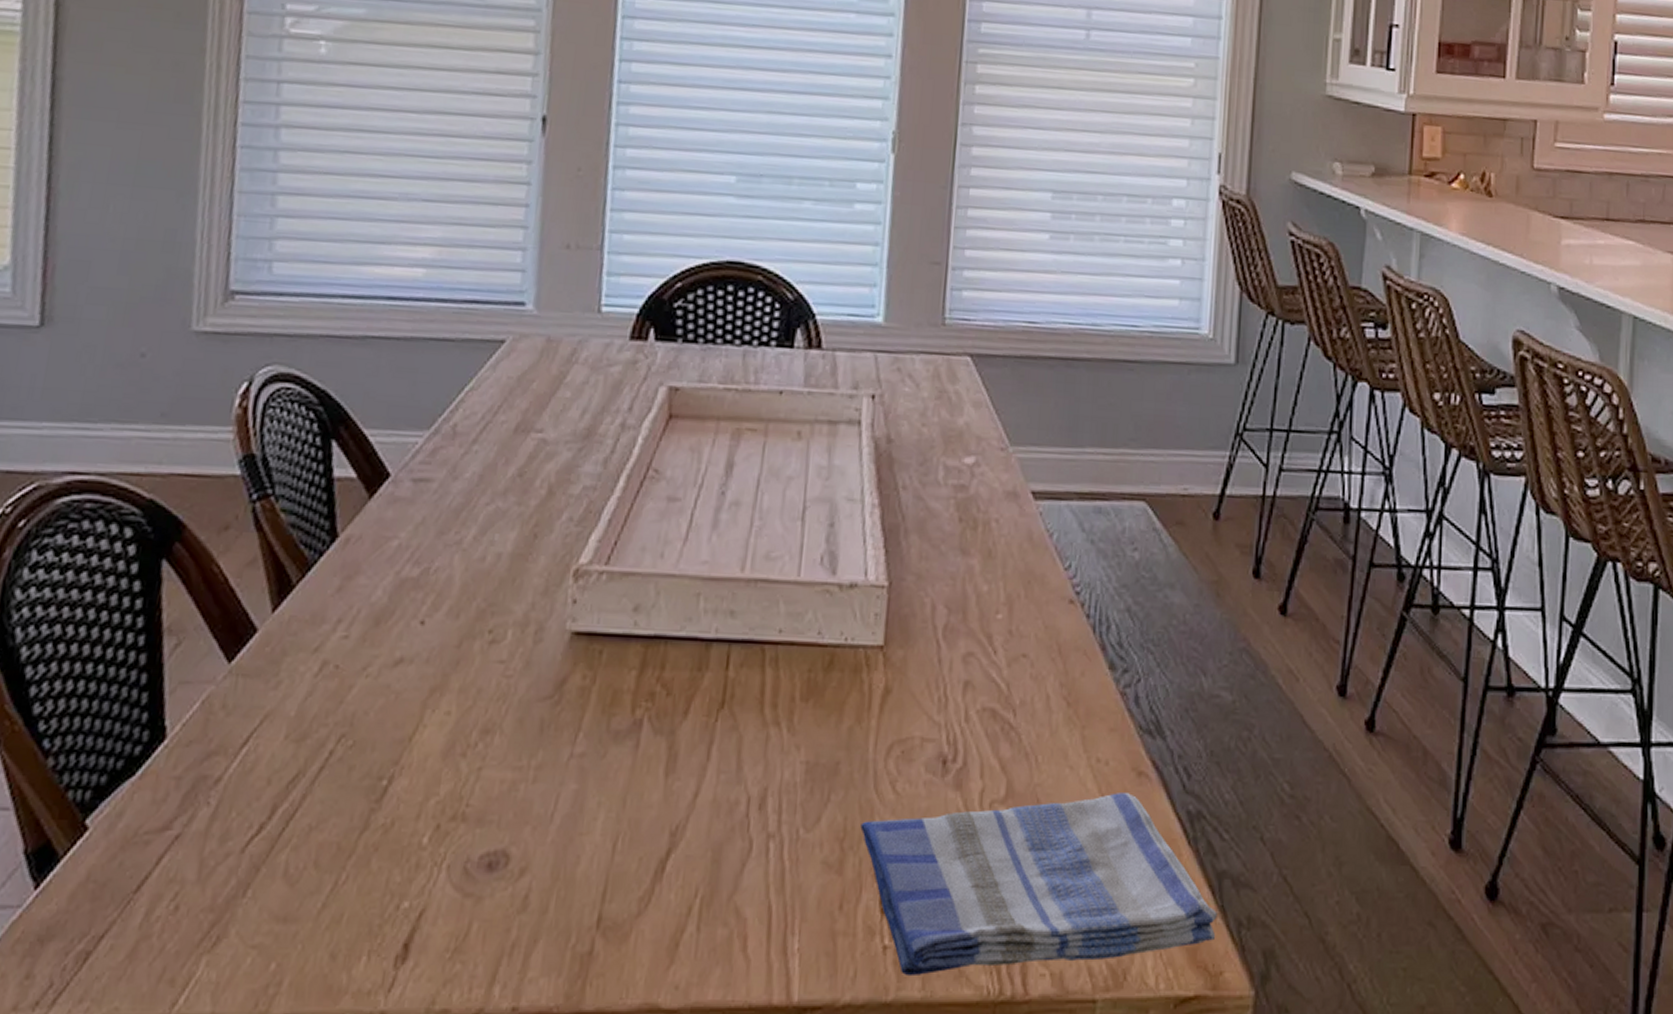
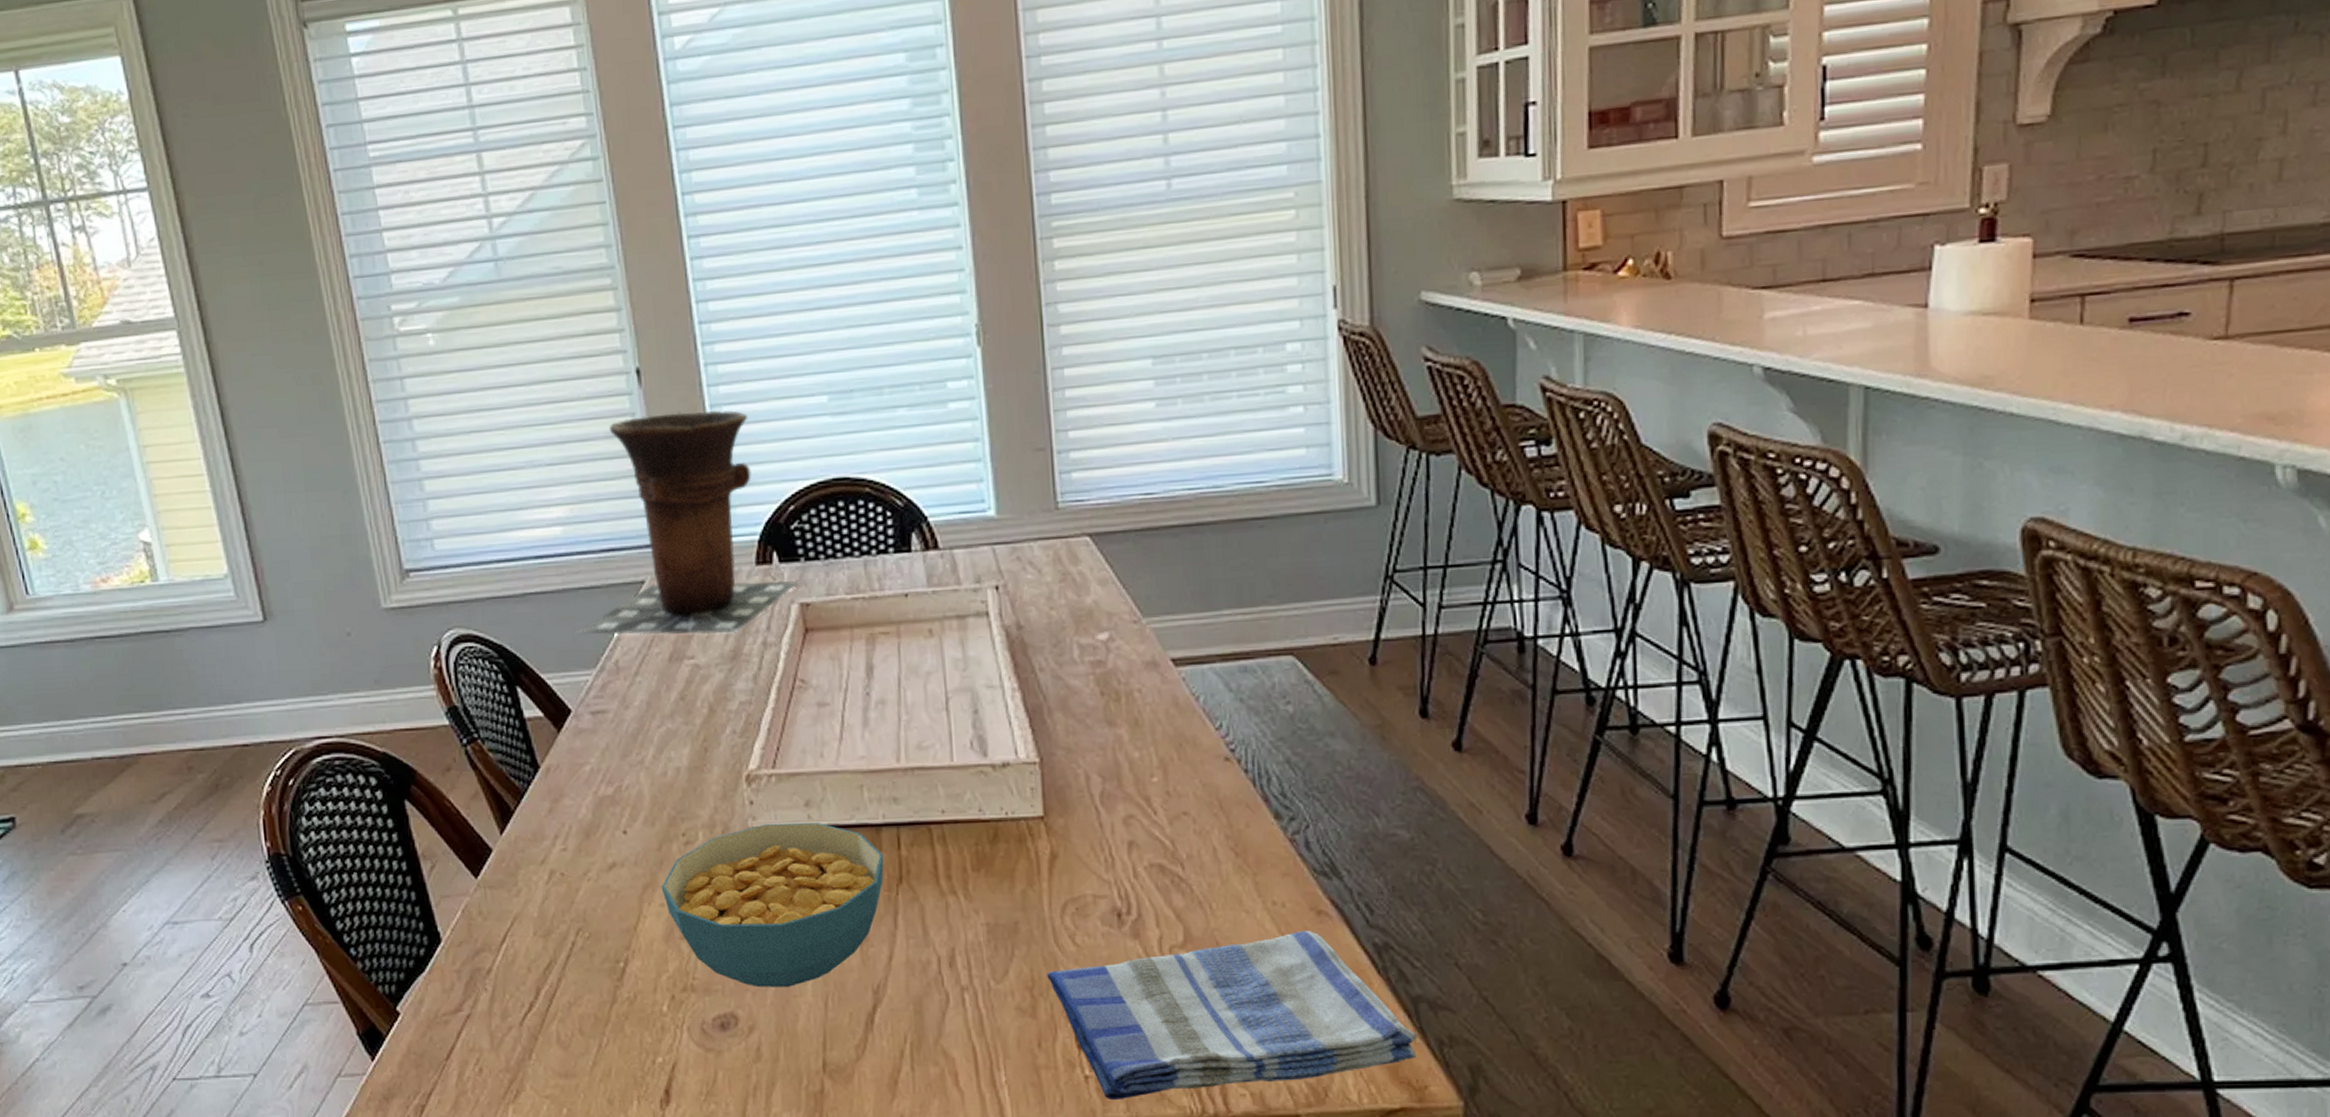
vase: none [414,166,672,410] -> present [575,410,799,635]
cereal bowl: none [451,627,710,822] -> present [661,822,884,988]

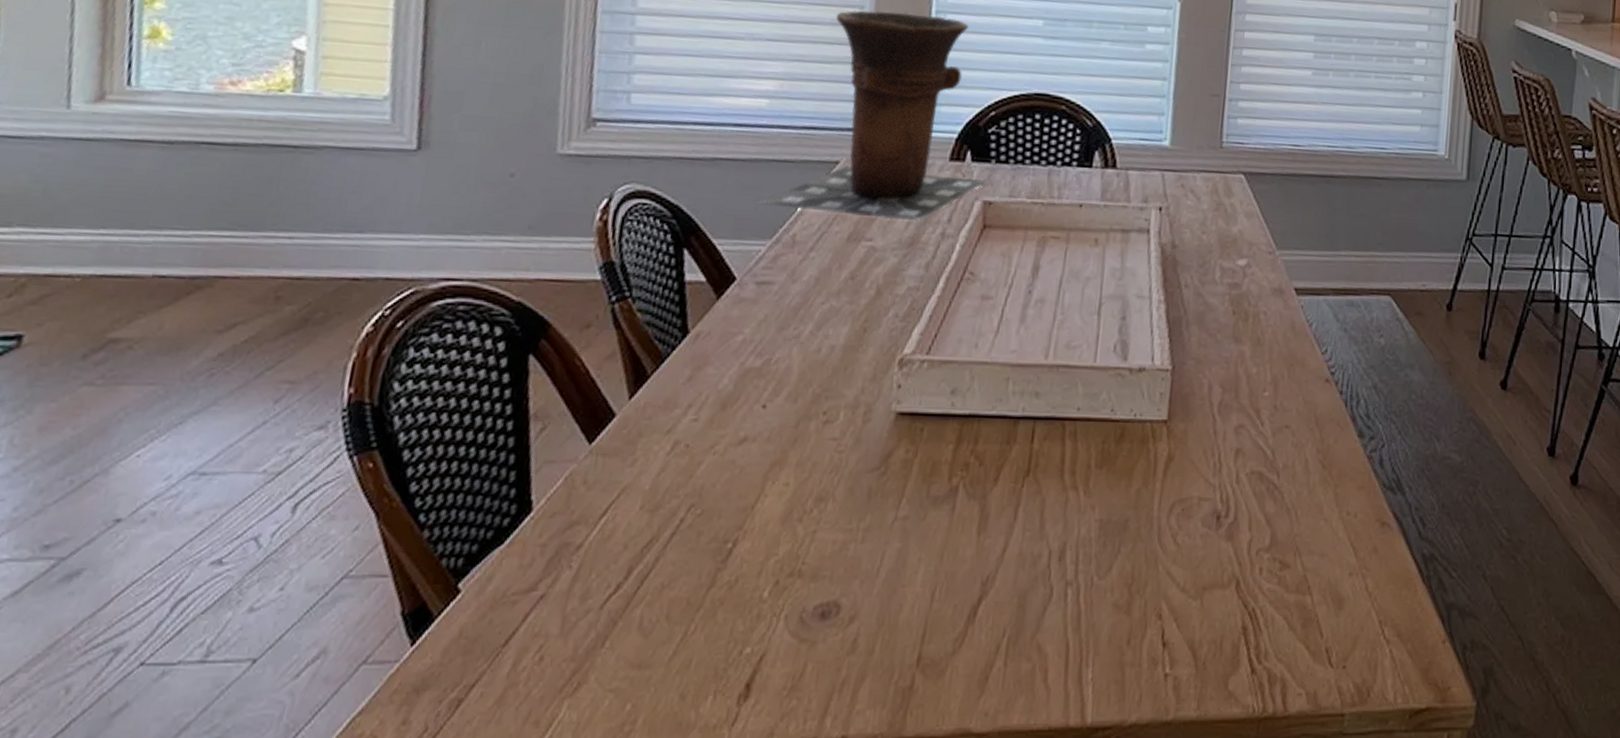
cereal bowl: present [661,822,884,988] -> none [789,408,1017,576]
dish towel: present [1047,931,1417,1101] -> none [1146,540,1446,699]

